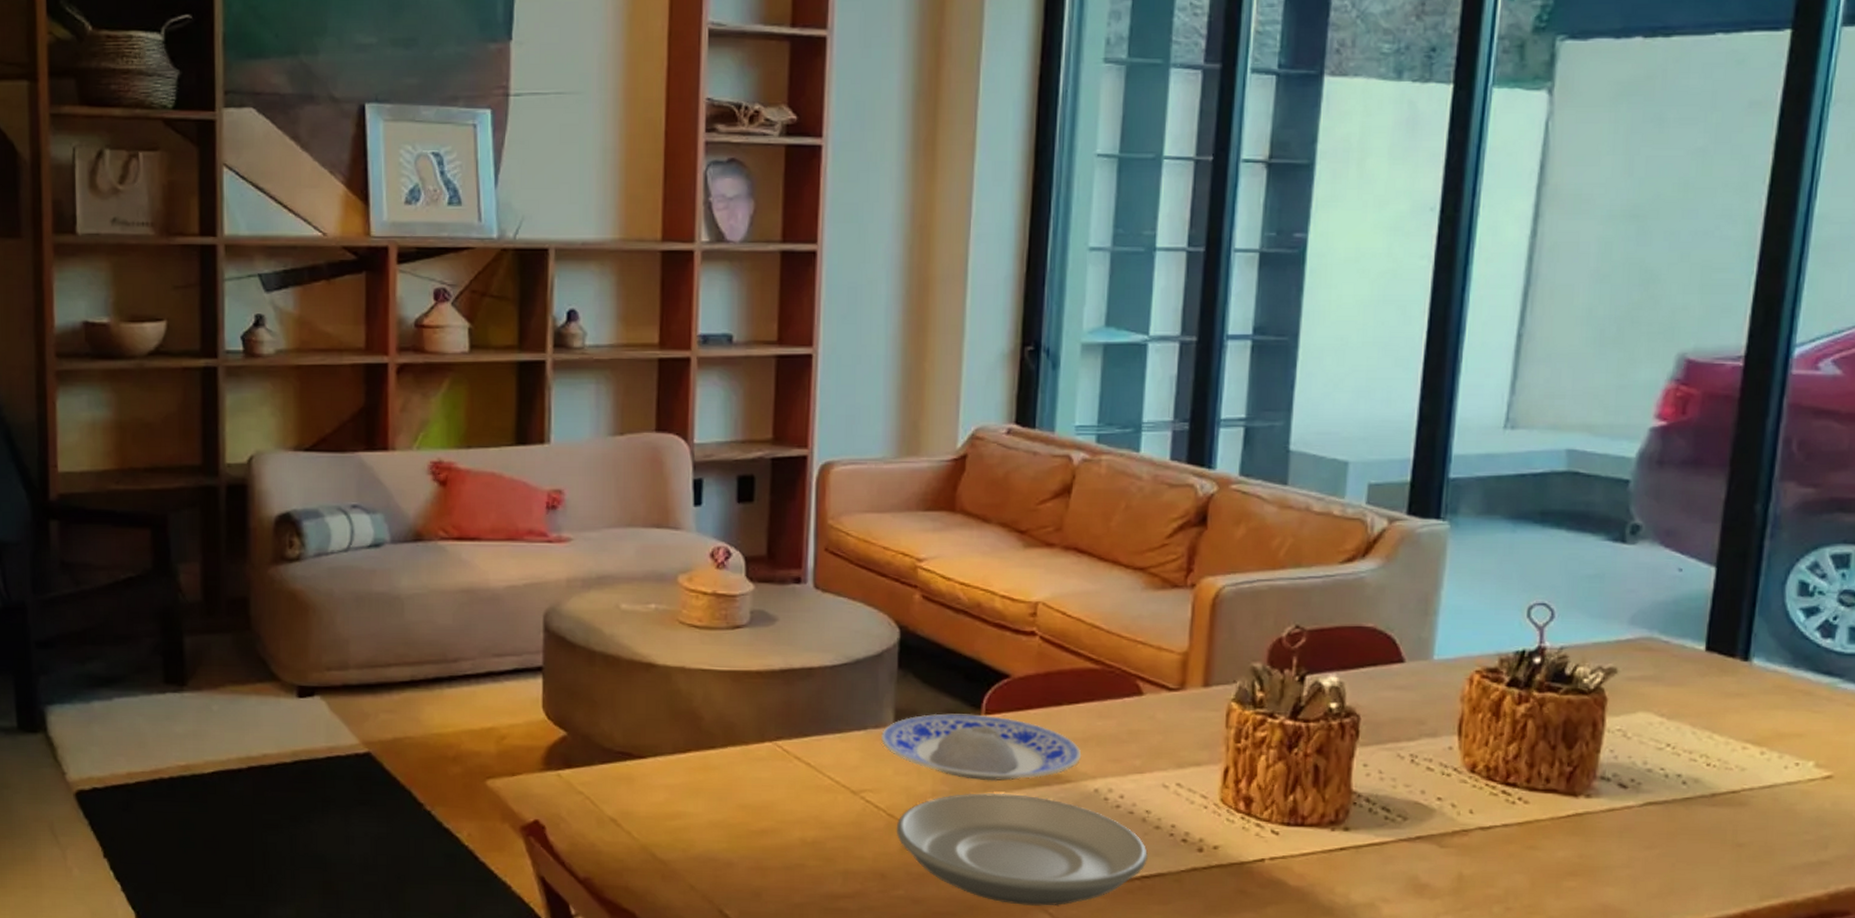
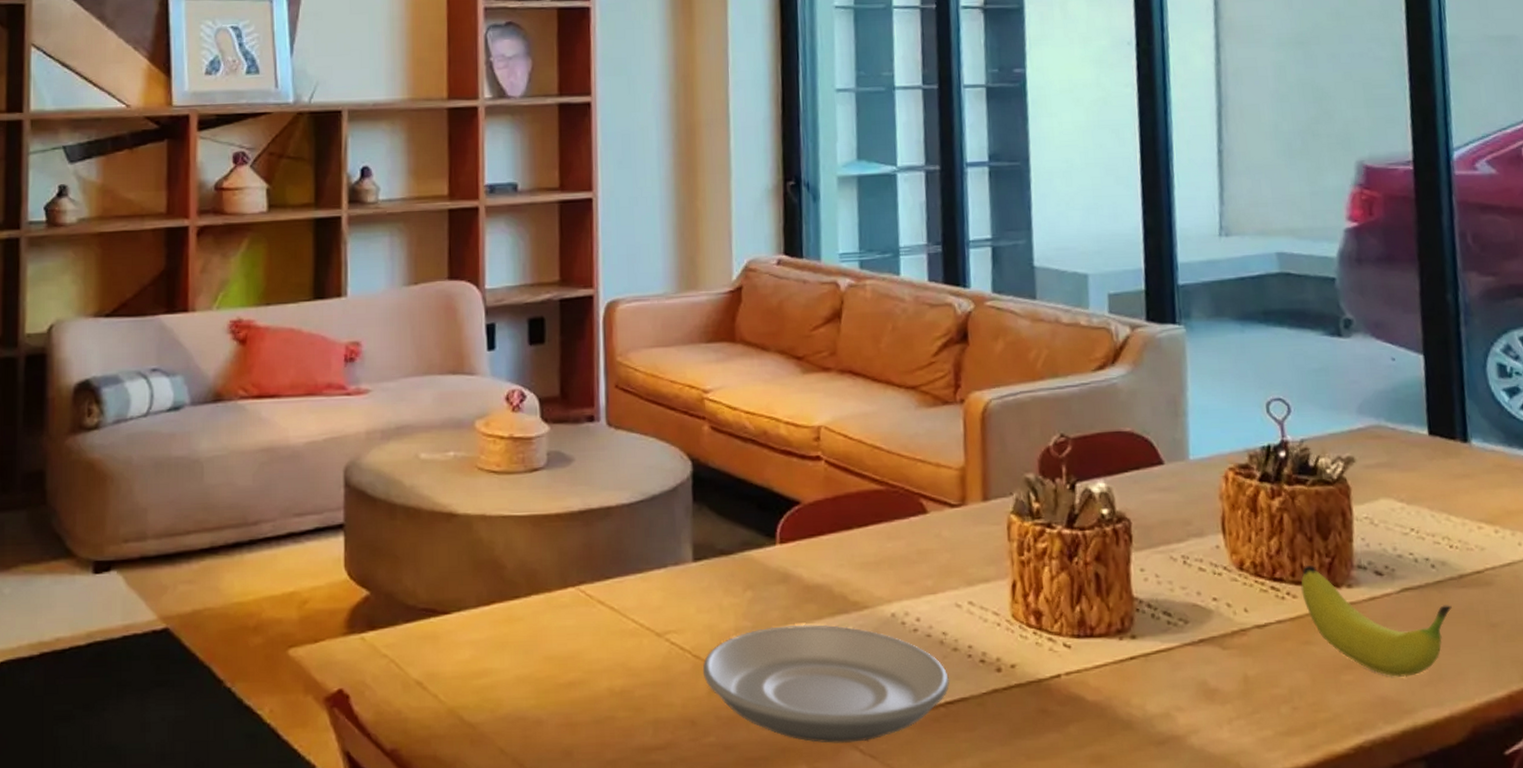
plate: present [881,713,1082,781] -> none [681,544,876,613]
fruit: none [1534,773,1697,888] -> present [1300,566,1452,677]

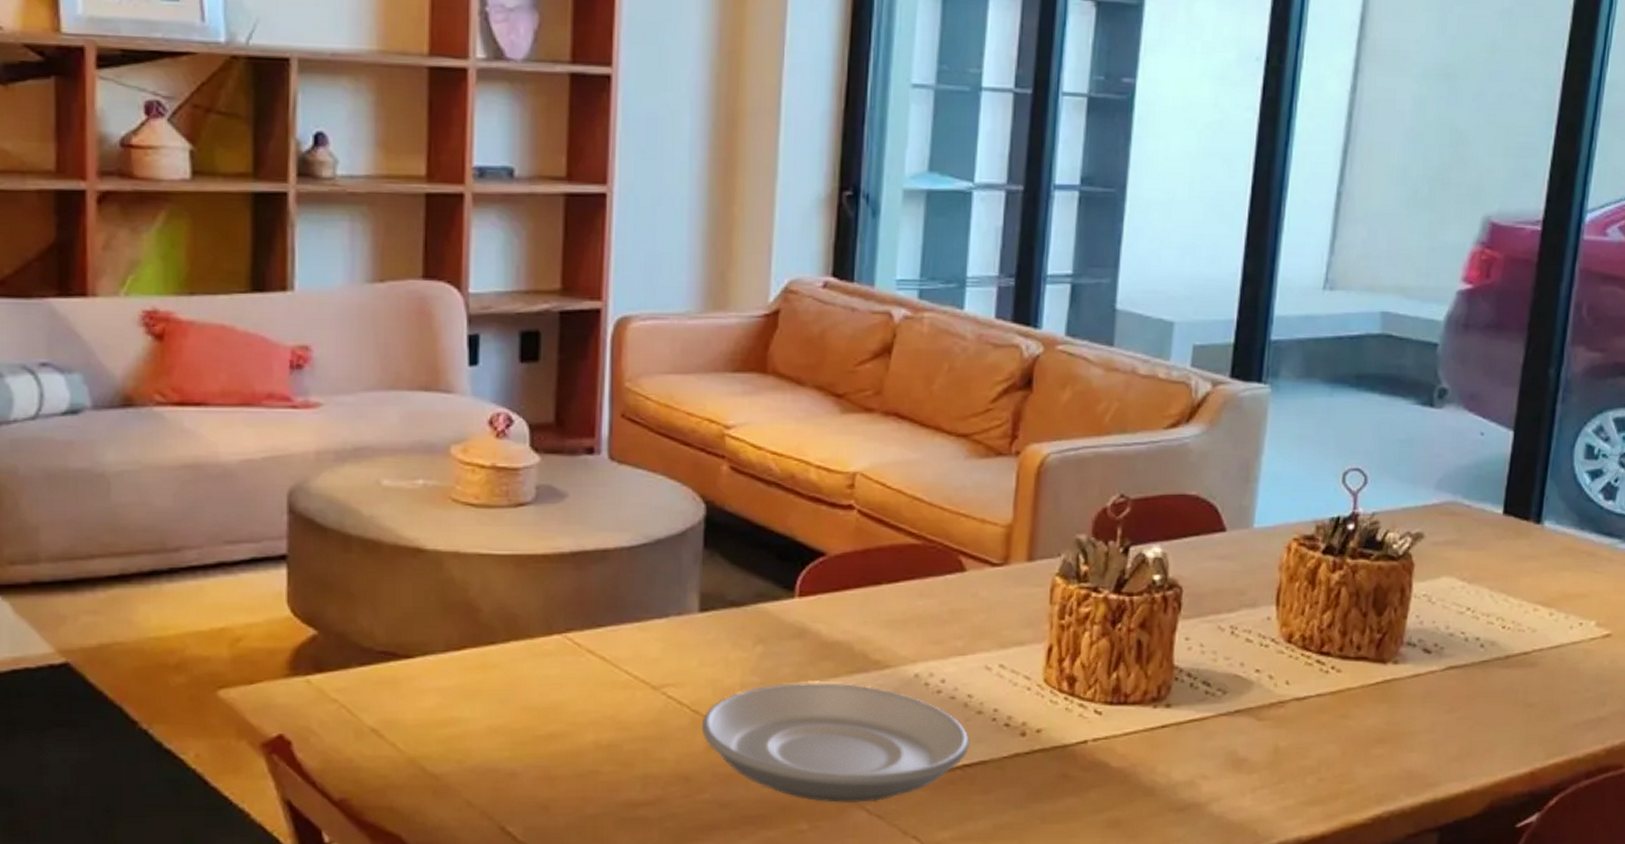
fruit: present [1300,566,1452,677] -> none [1346,641,1493,752]

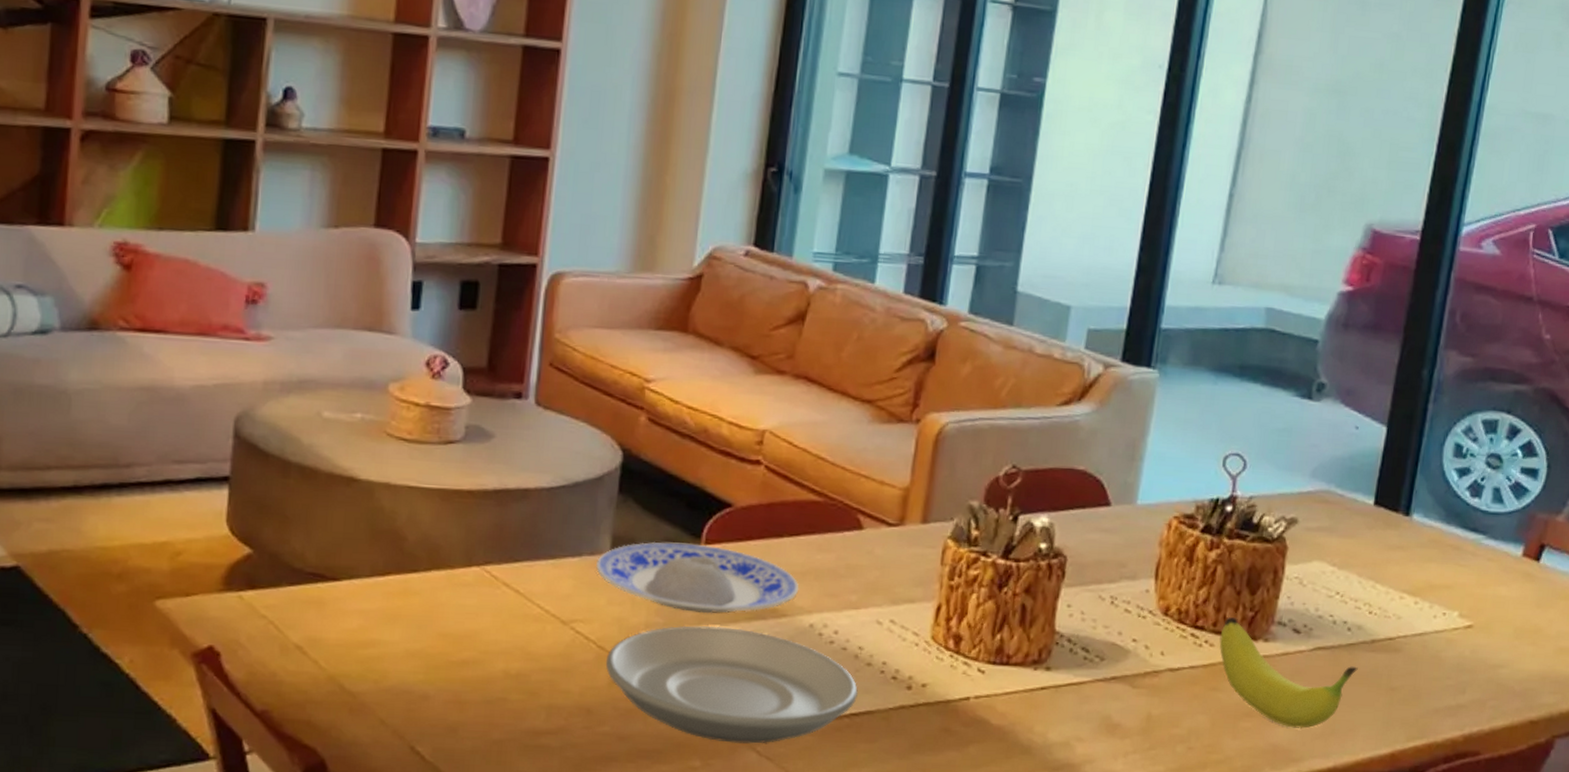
plate: none [685,597,902,670] -> present [596,541,799,614]
fruit: none [1346,641,1493,752] -> present [1219,617,1358,729]

